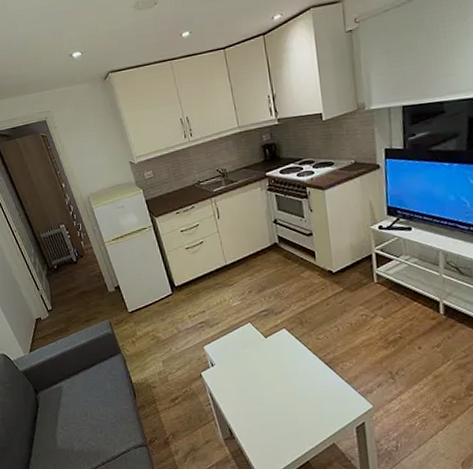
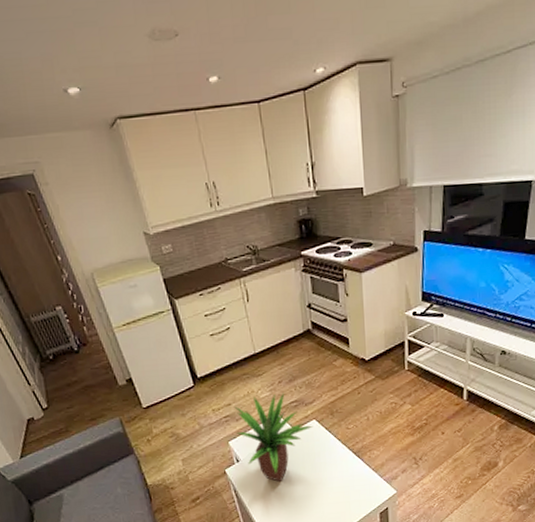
potted plant: none [208,302,284,388] -> present [234,392,313,482]

